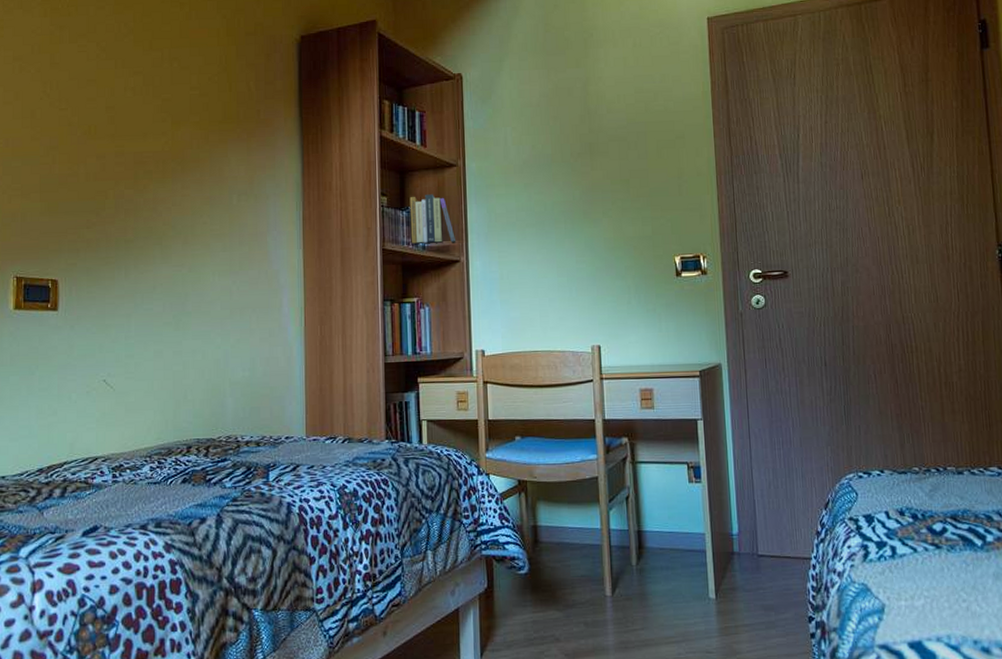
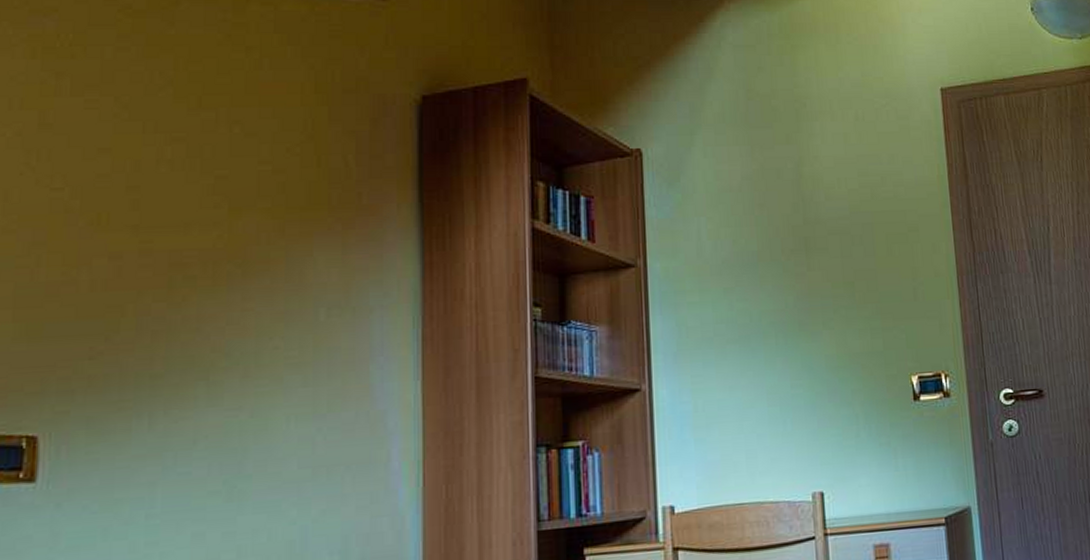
books: present [409,194,457,246] -> none [572,303,636,372]

